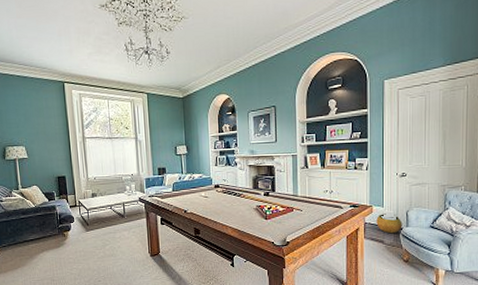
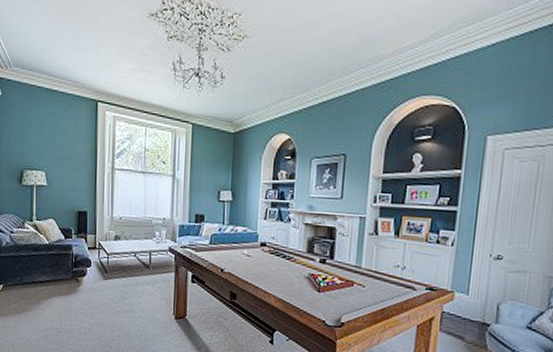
clay pot: present [376,214,402,234] -> none [457,303,491,331]

